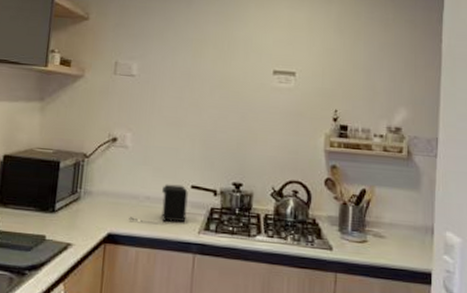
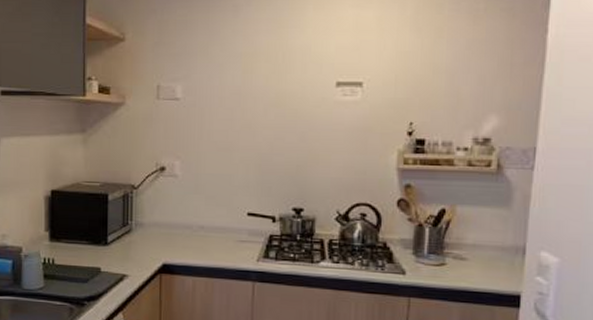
coffee maker: present [129,184,188,224] -> none [183,212,244,253]

